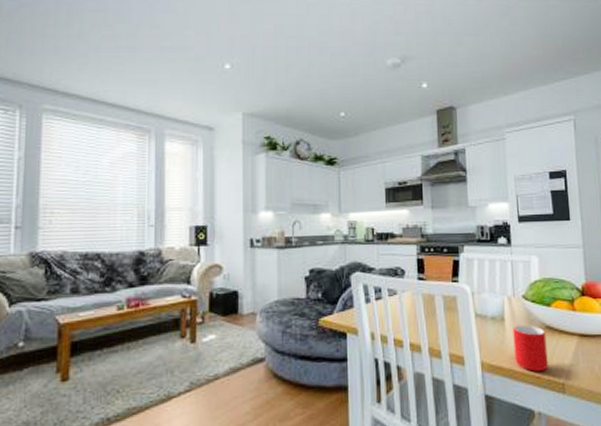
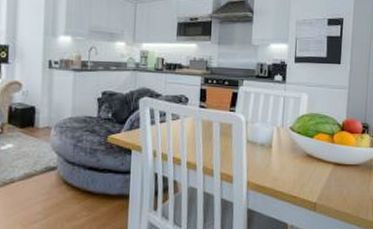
mug: present [513,324,548,372] -> none [276,152,306,192]

